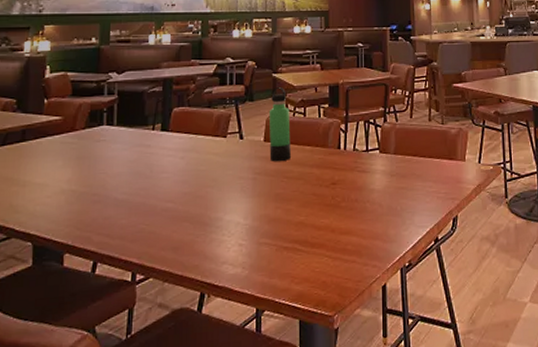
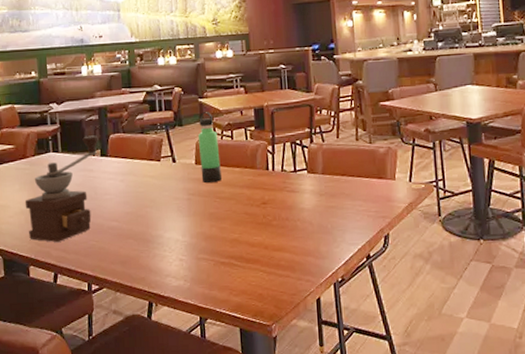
coffee grinder: none [67,108,160,226] -> present [24,135,99,242]

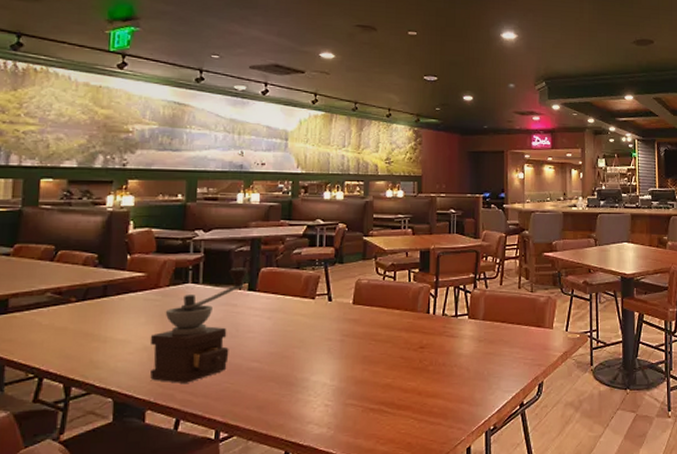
thermos bottle: present [197,112,222,183] -> none [358,251,380,324]

